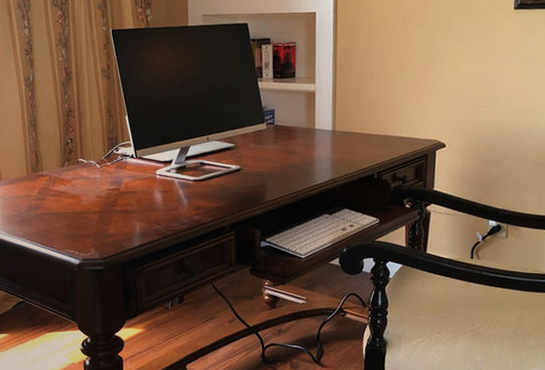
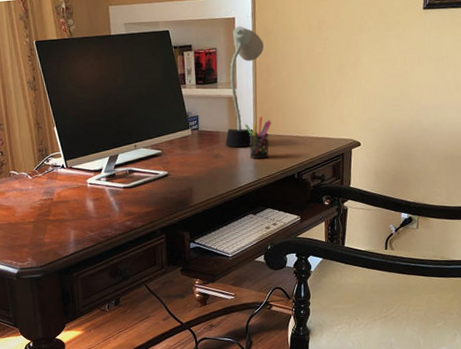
desk lamp: none [301,21,346,144] -> present [225,26,265,148]
pen holder: none [322,113,351,157] -> present [244,116,271,159]

